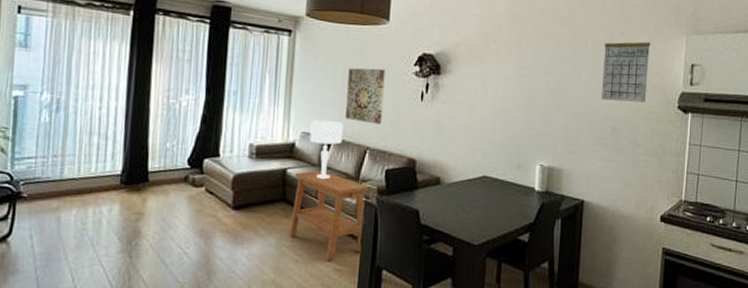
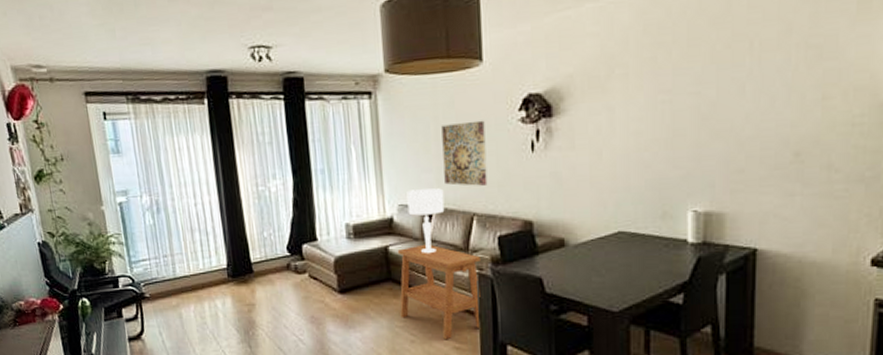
calendar: present [601,32,651,103] -> none [775,20,852,117]

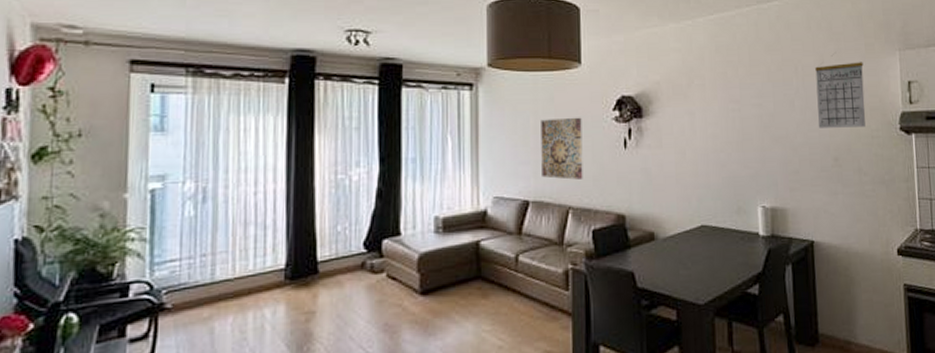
side table: present [397,244,481,340] -> none [488,238,575,344]
table lamp: present [407,188,445,254] -> none [503,181,541,249]
calendar: none [775,20,852,117] -> present [815,54,866,128]

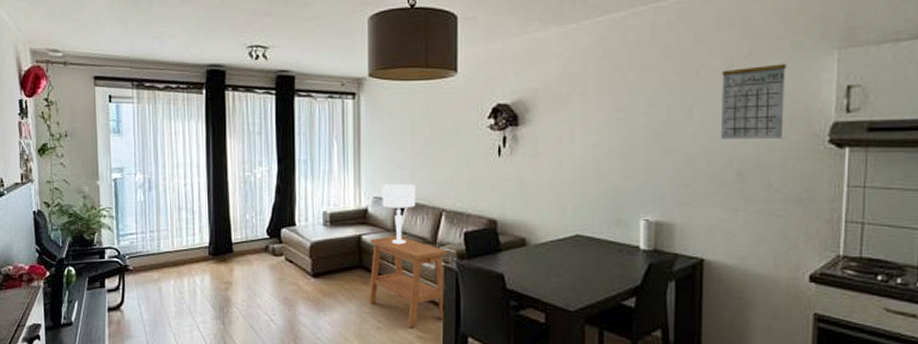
side table: none [488,238,575,344] -> present [369,235,447,329]
table lamp: none [503,181,541,249] -> present [382,184,416,245]
wall art: present [541,117,583,180] -> none [417,125,457,184]

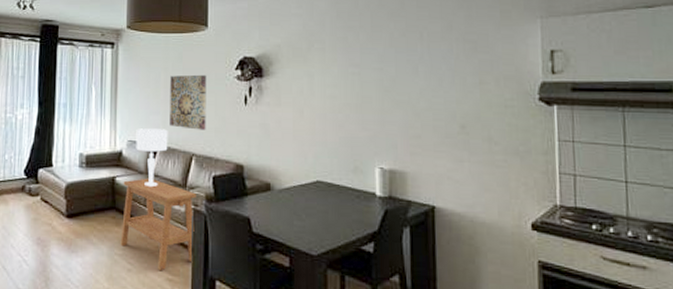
wall art: none [417,125,457,184] -> present [170,74,207,130]
calendar: present [720,55,787,139] -> none [442,21,499,96]

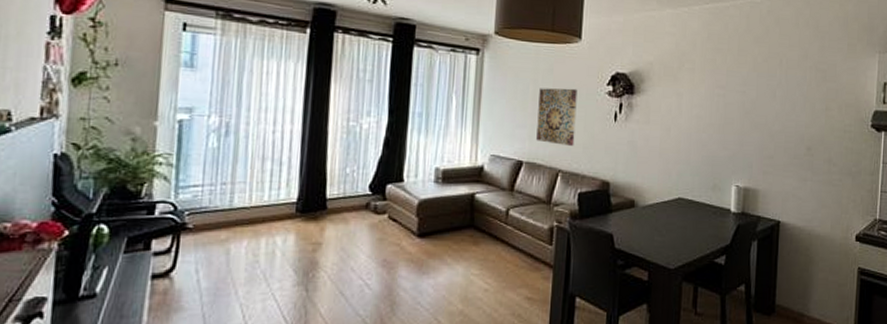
side table: present [120,178,196,271] -> none [477,194,560,290]
table lamp: present [136,128,168,188] -> none [499,142,535,205]

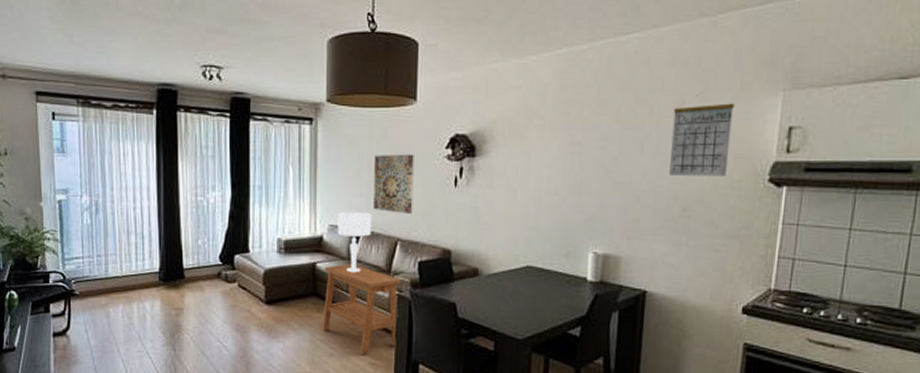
side table: none [477,194,560,290] -> present [322,263,401,356]
table lamp: none [499,142,535,205] -> present [337,212,372,273]
calendar: none [795,51,844,121] -> present [668,94,735,176]

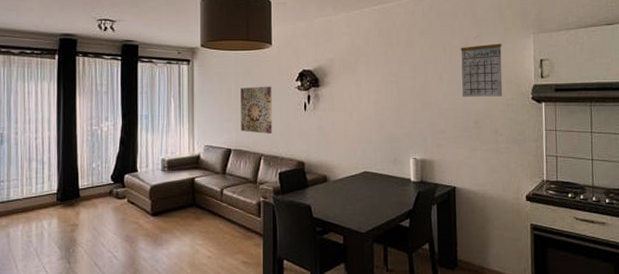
side table: present [322,263,401,356] -> none [201,177,265,256]
table lamp: present [337,212,372,273] -> none [212,134,240,185]

